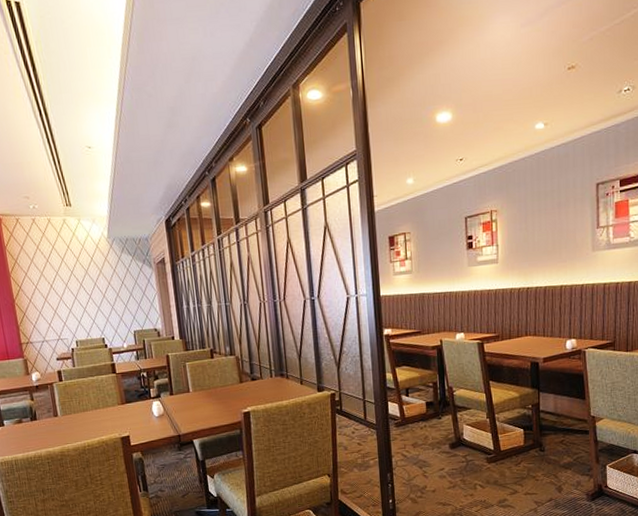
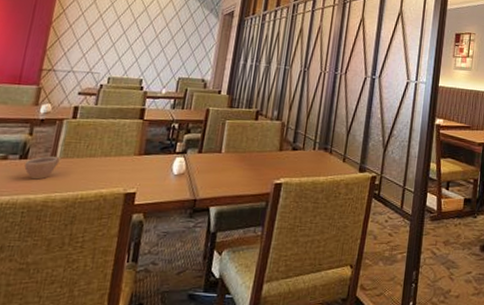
cup: none [36,414,62,436] -> present [24,155,60,180]

